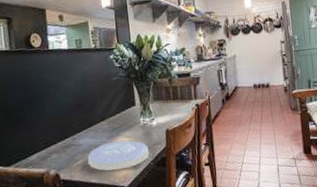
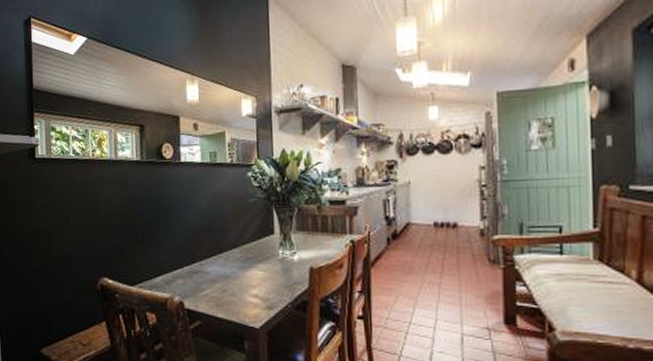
plate: present [87,140,150,171] -> none [215,275,287,308]

